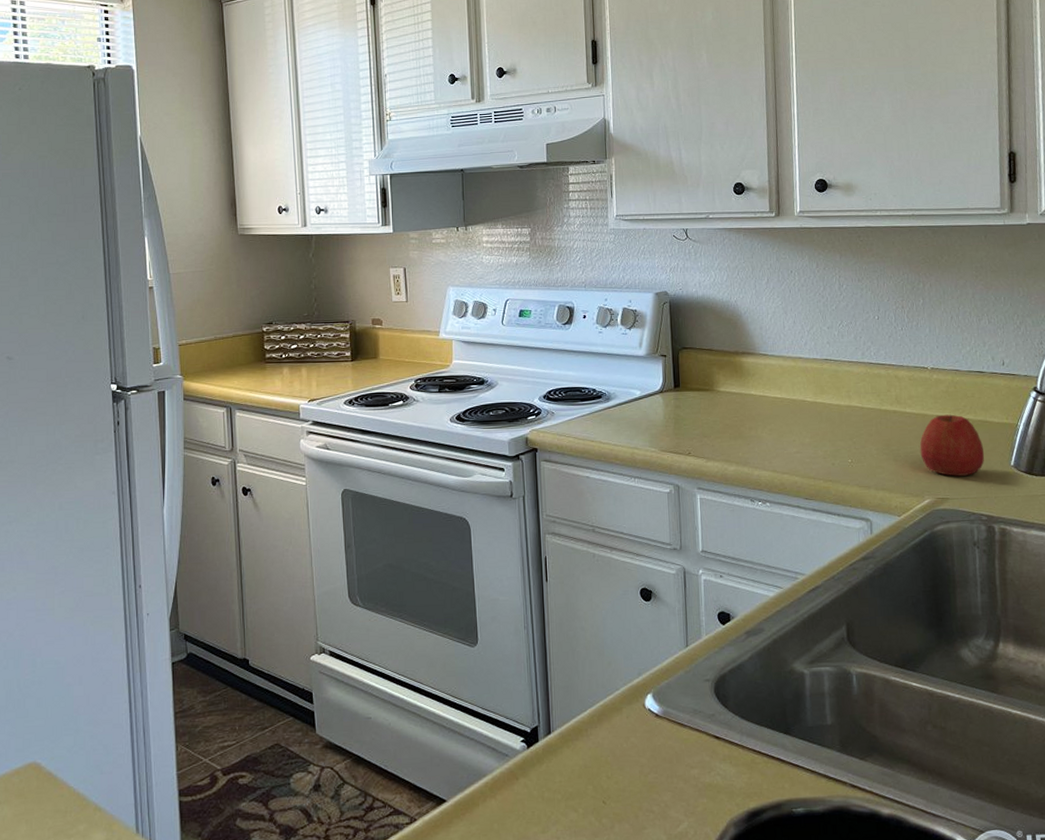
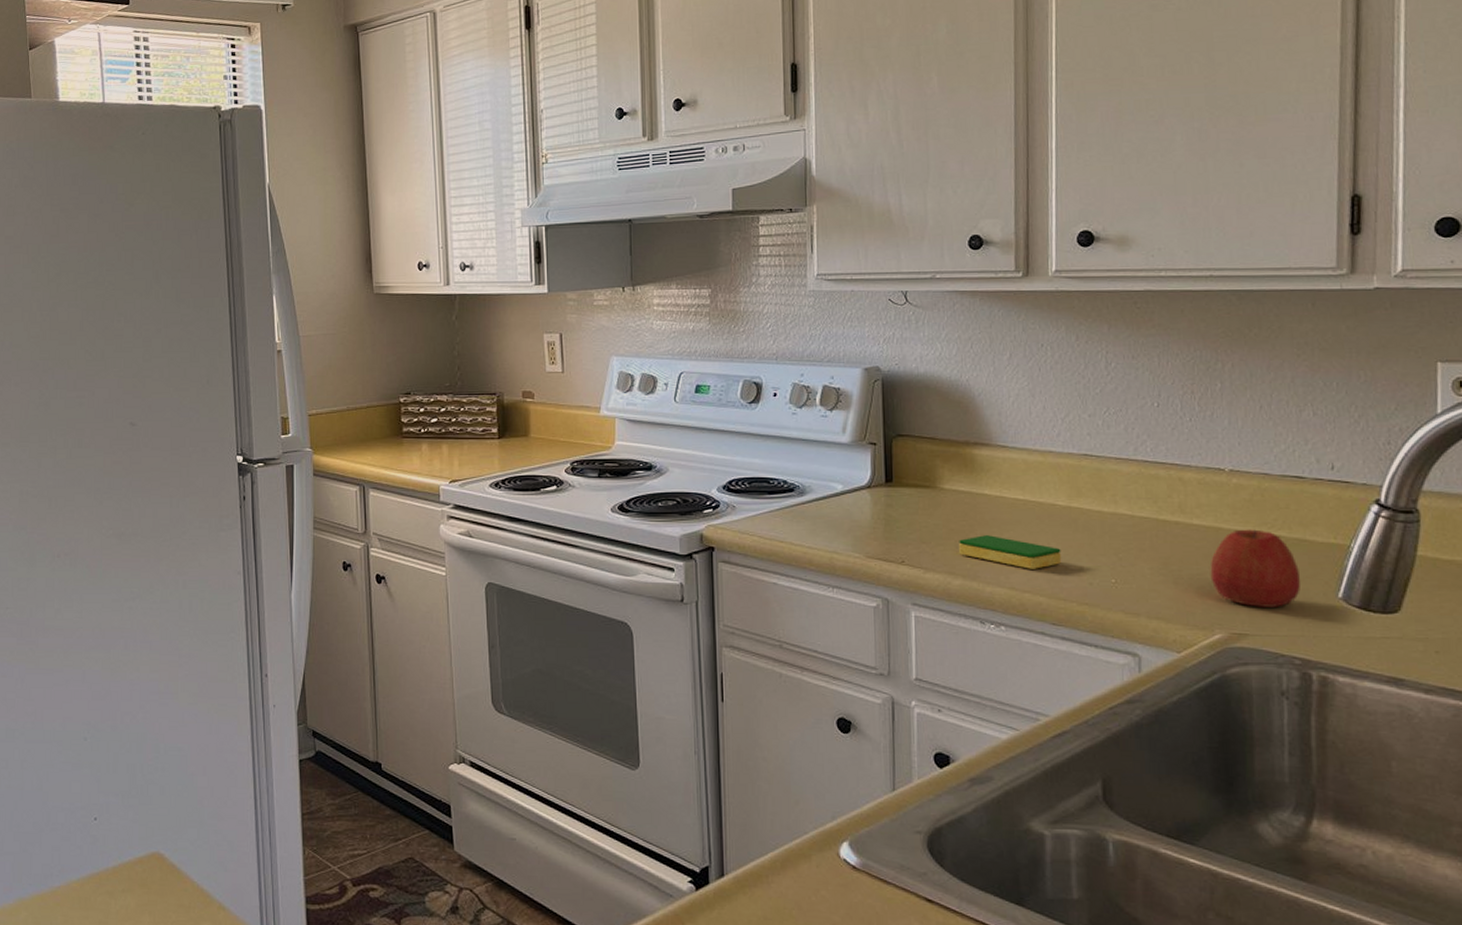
dish sponge: none [732,428,811,455] -> present [959,535,1062,569]

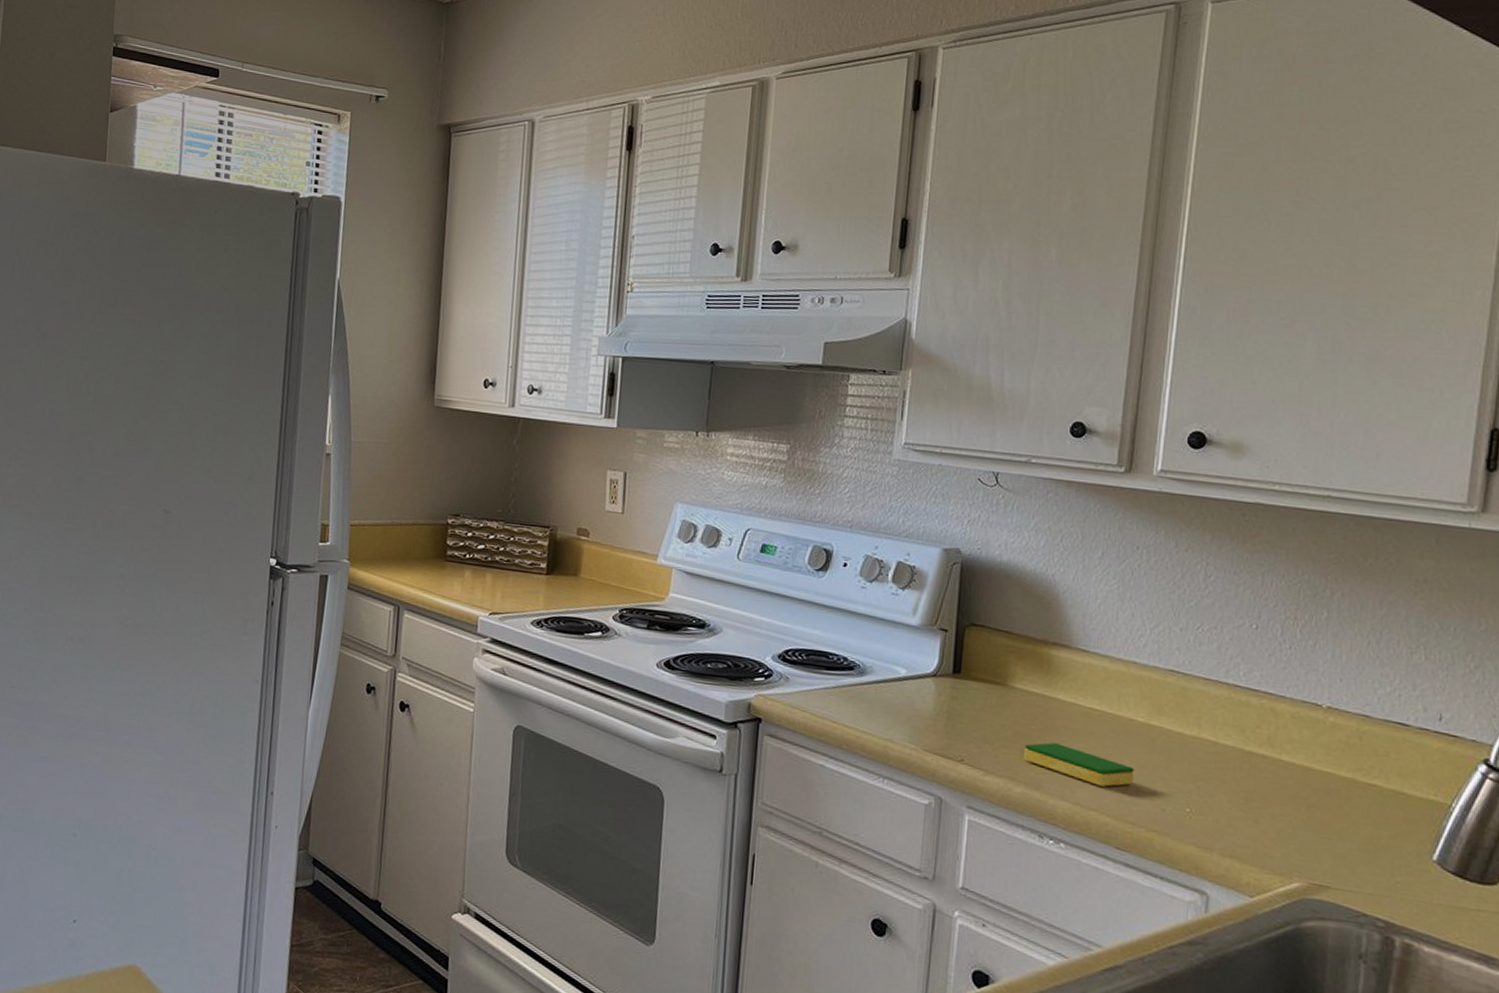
apple: present [1210,529,1301,607] -> none [1294,772,1394,862]

